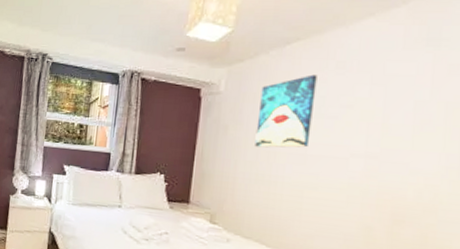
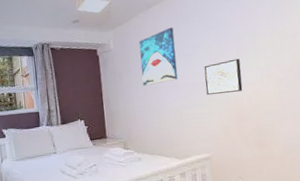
wall art: none [348,133,415,182] -> present [204,58,243,96]

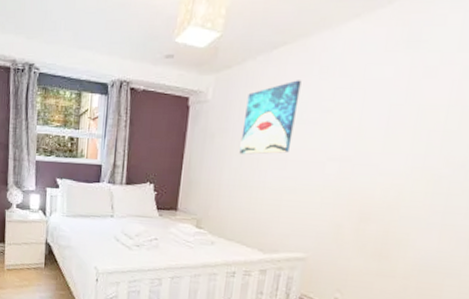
wall art: present [204,58,243,96] -> none [324,137,388,182]

